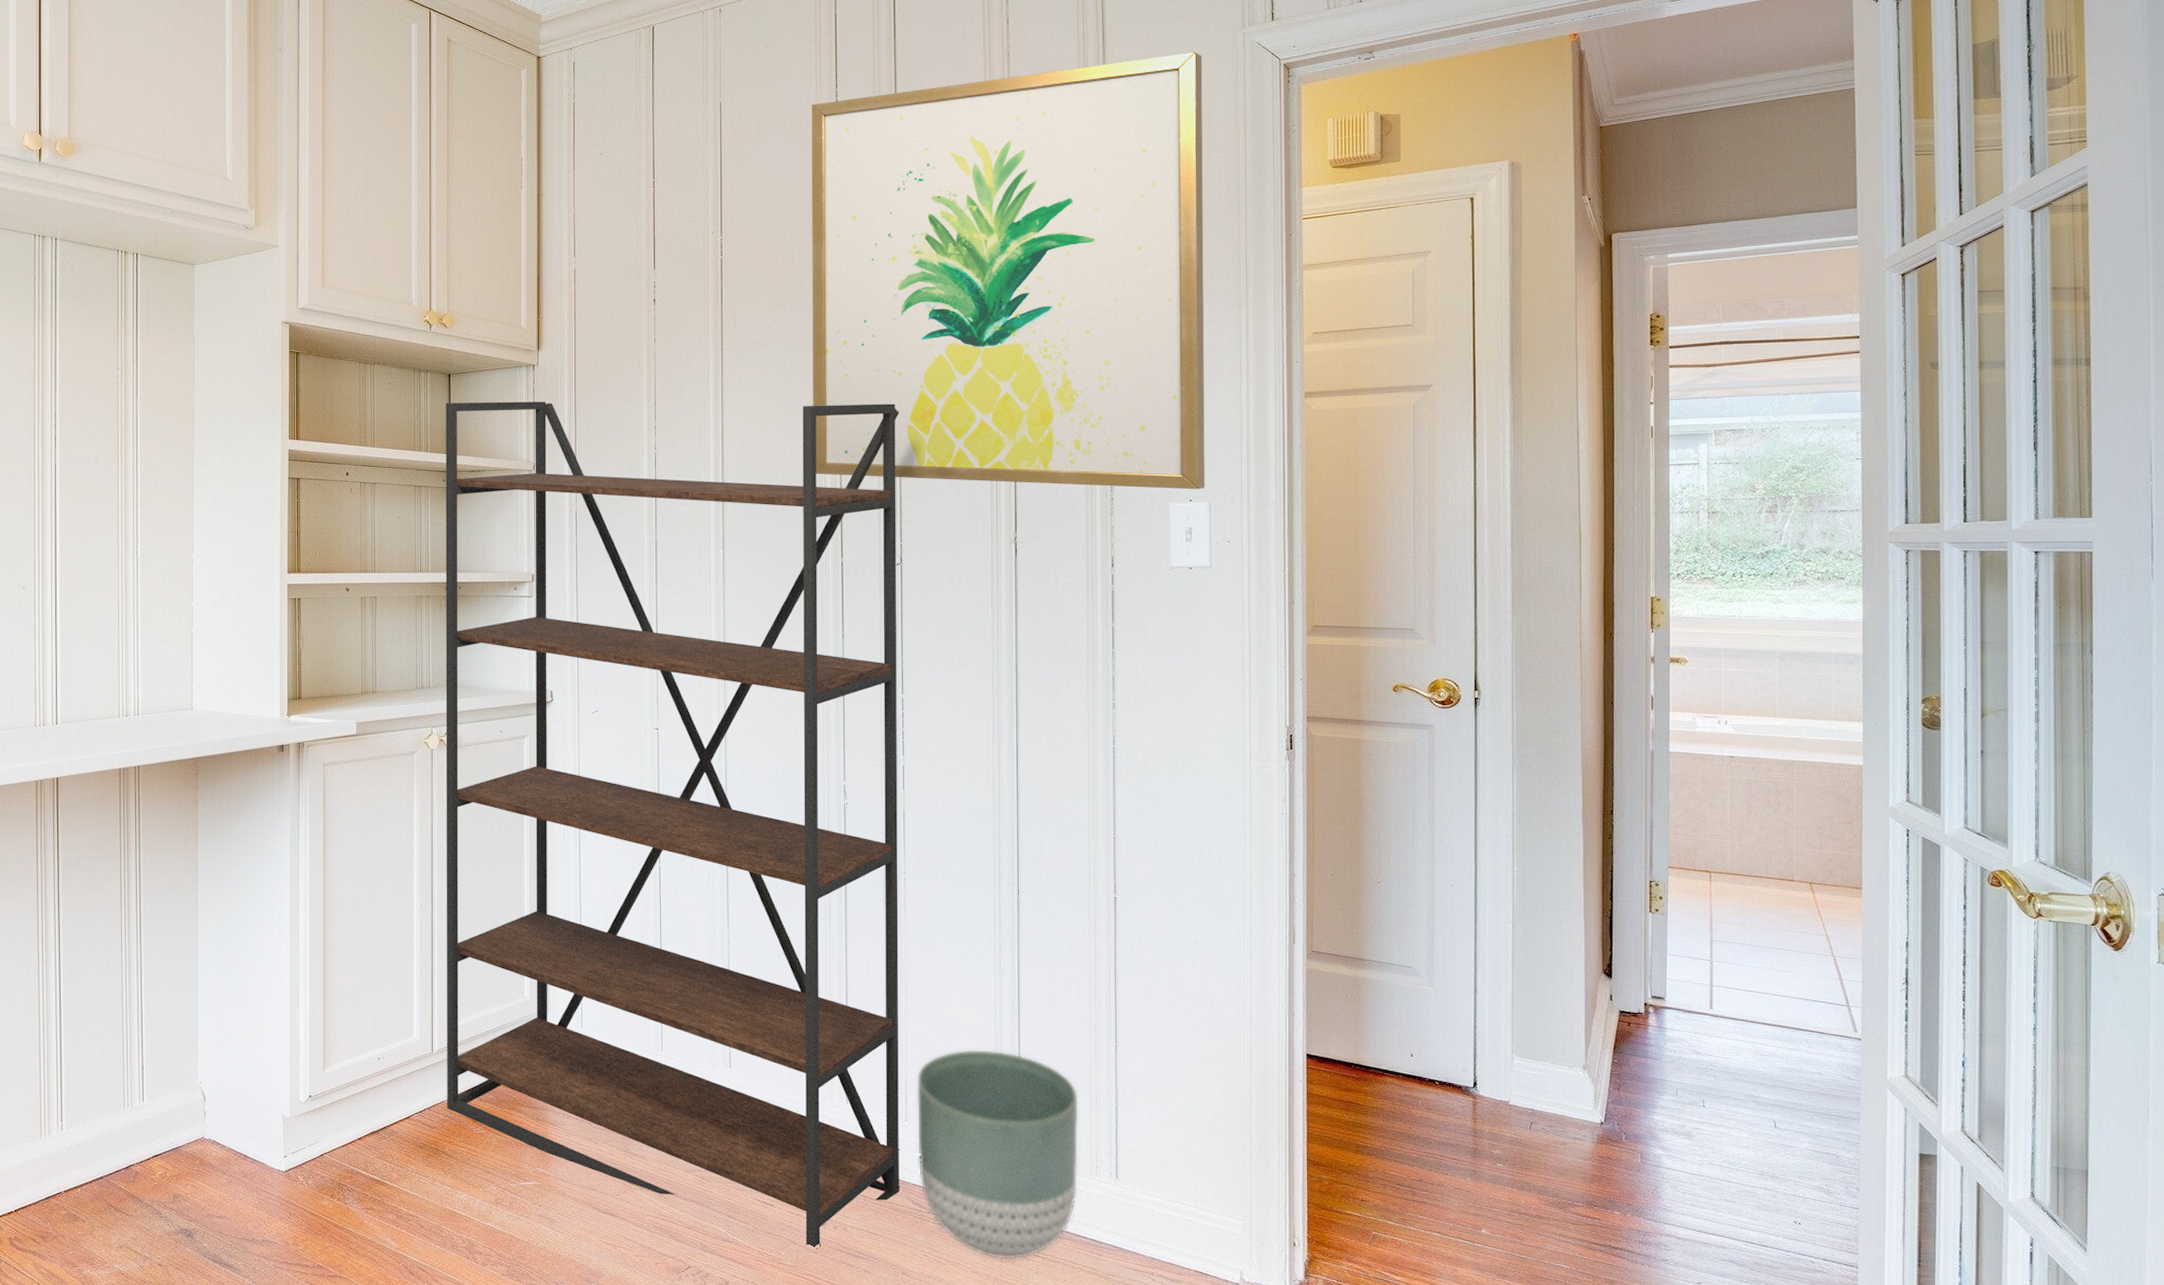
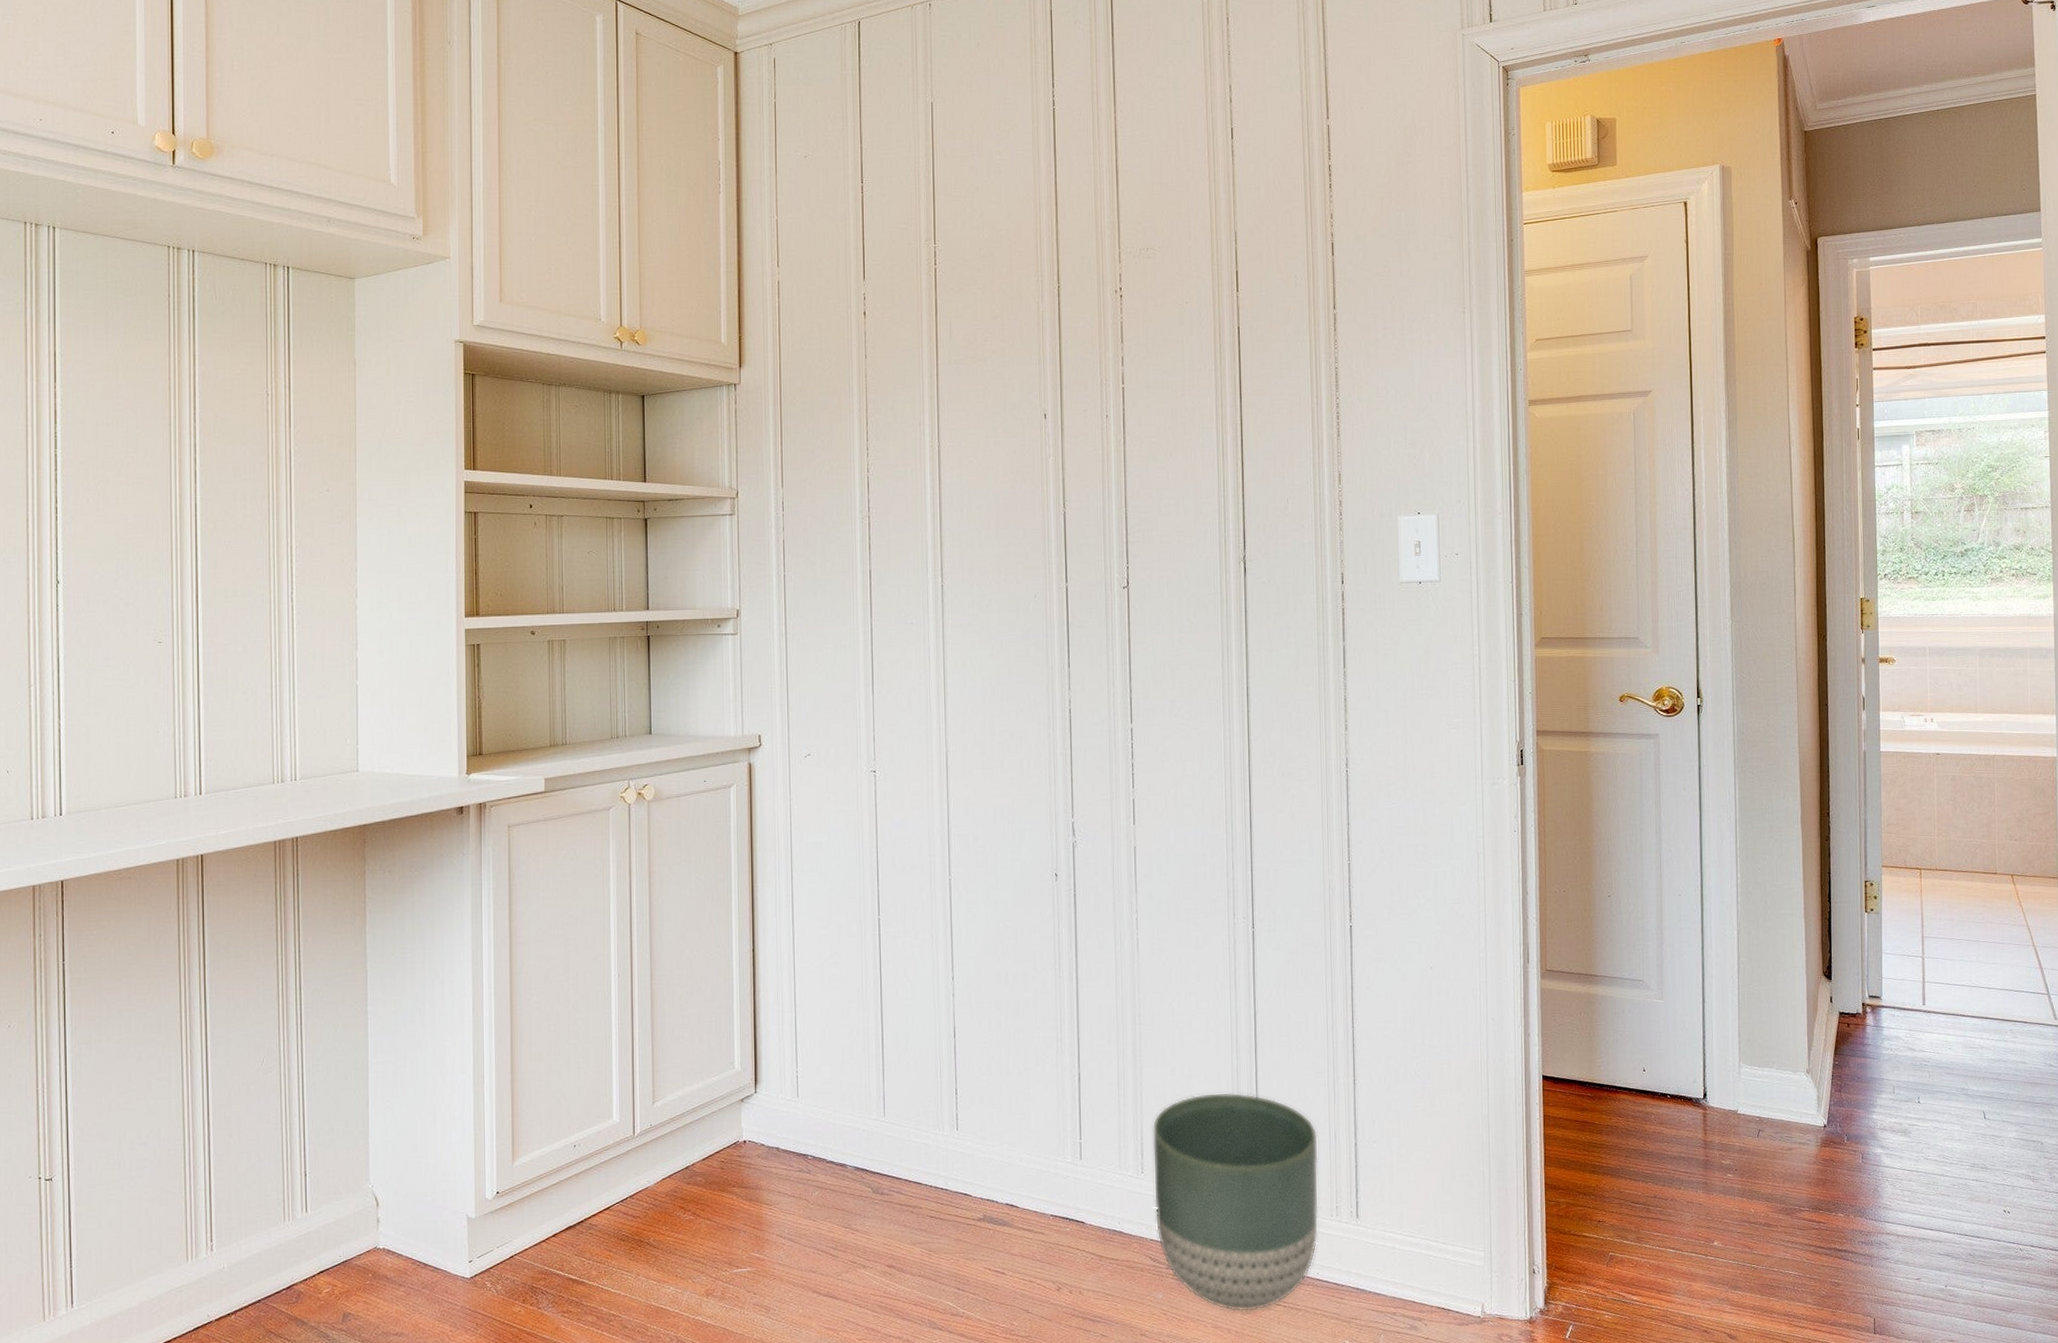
bookshelf: present [445,401,900,1249] -> none [639,419,1137,1317]
wall art: present [811,52,1205,490] -> none [1027,54,1433,502]

